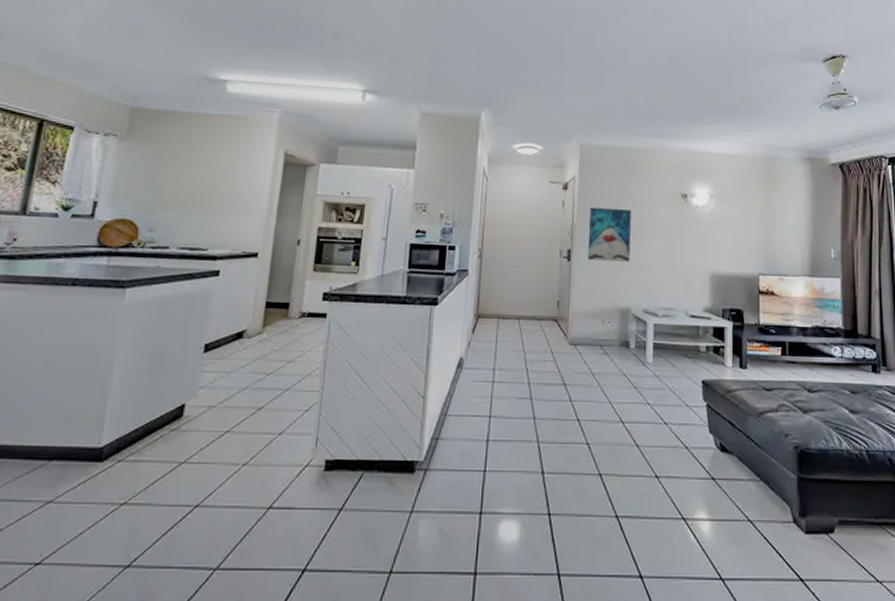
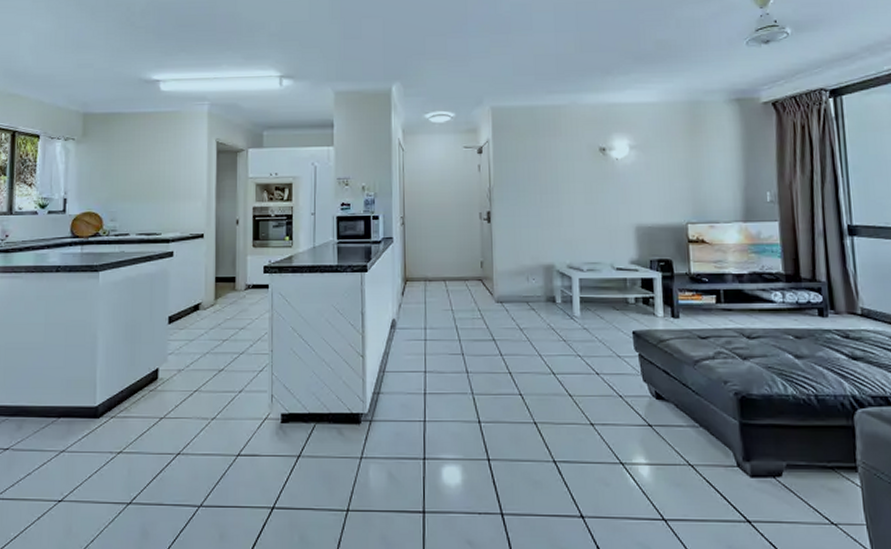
wall art: present [587,207,631,262] -> none [505,167,550,220]

